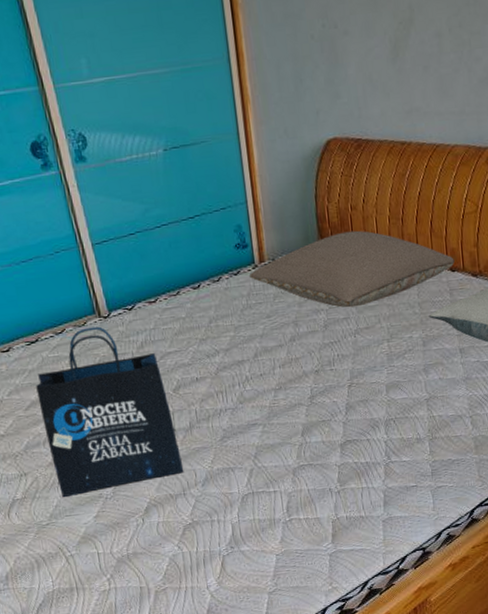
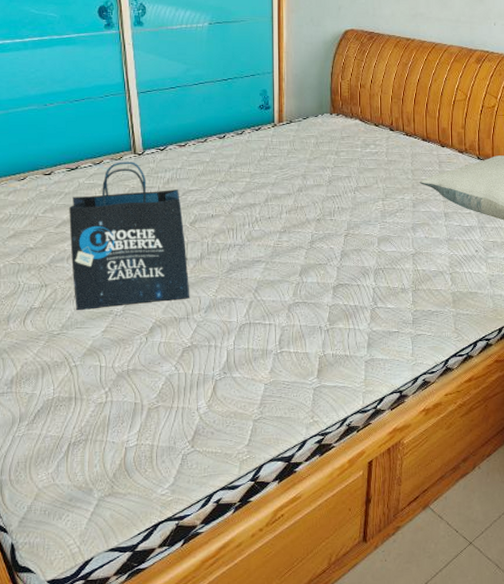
pillow: present [250,230,455,308] -> none [269,105,445,168]

